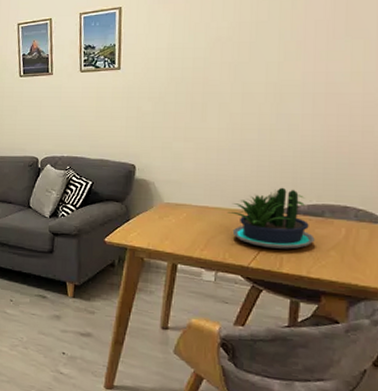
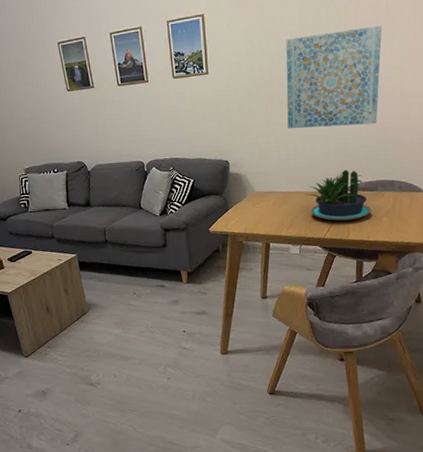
wall art: none [210,24,341,136] -> present [286,26,382,129]

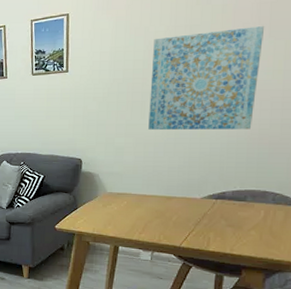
potted plant: present [305,169,371,221] -> none [162,176,238,230]

